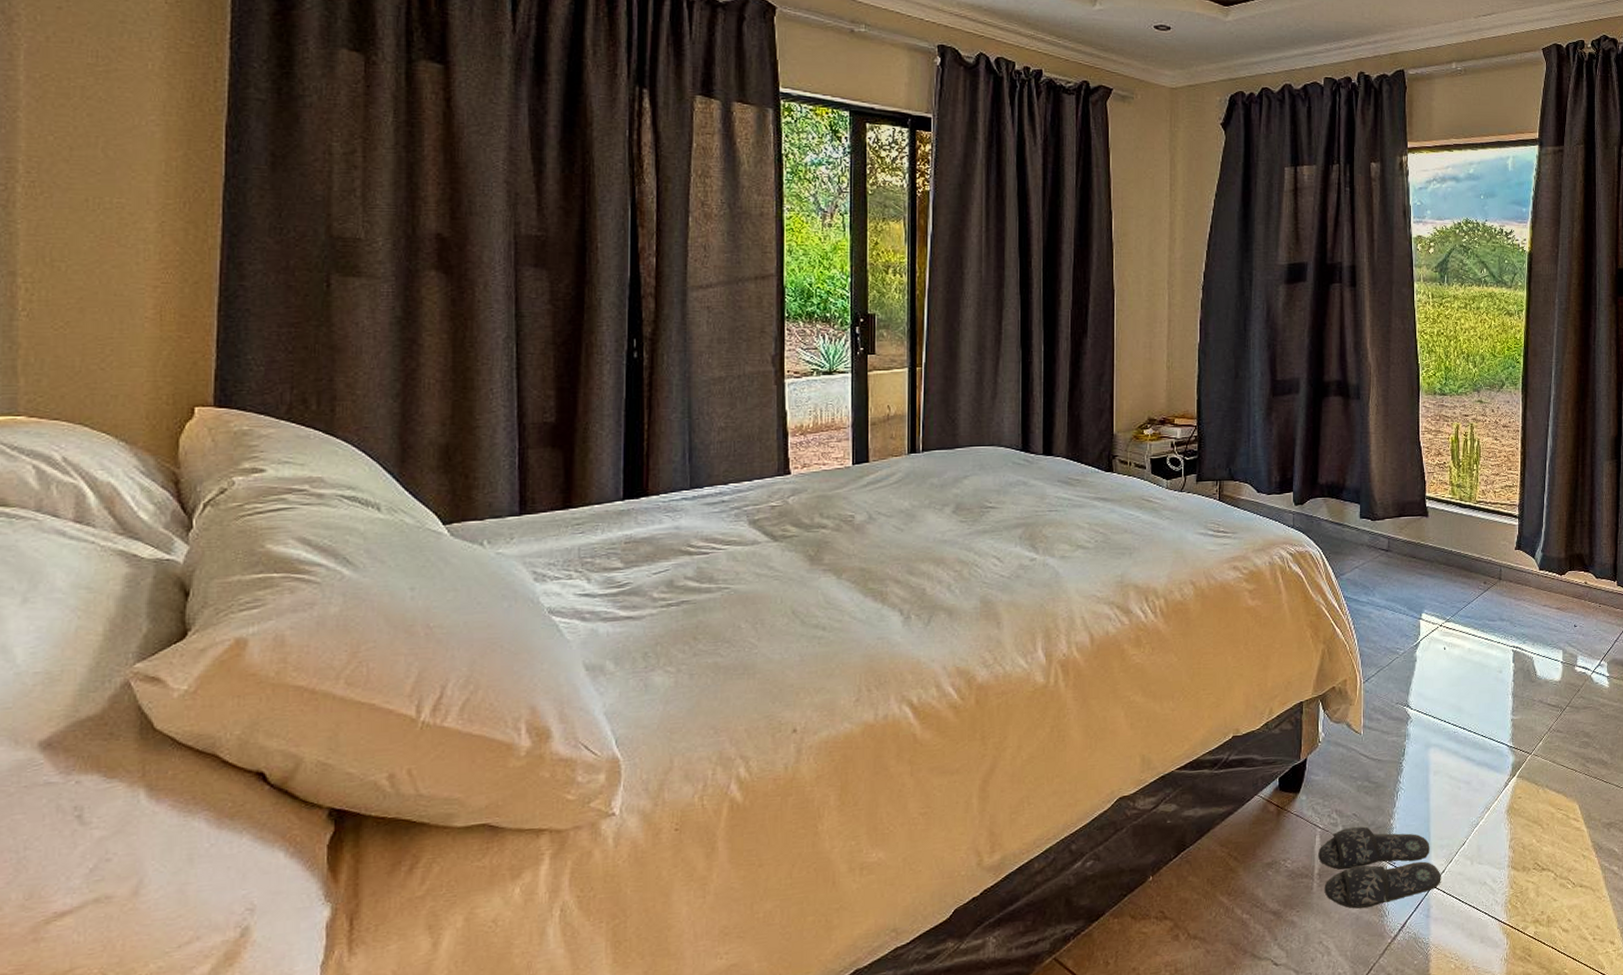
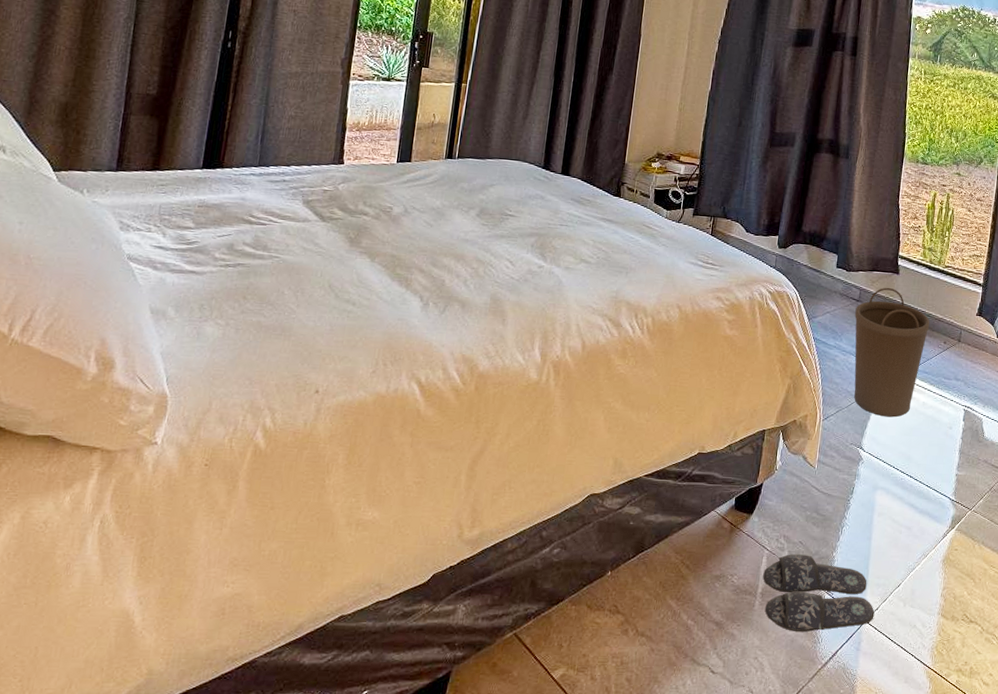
basket: none [1386,532,1467,670] -> present [854,287,930,417]

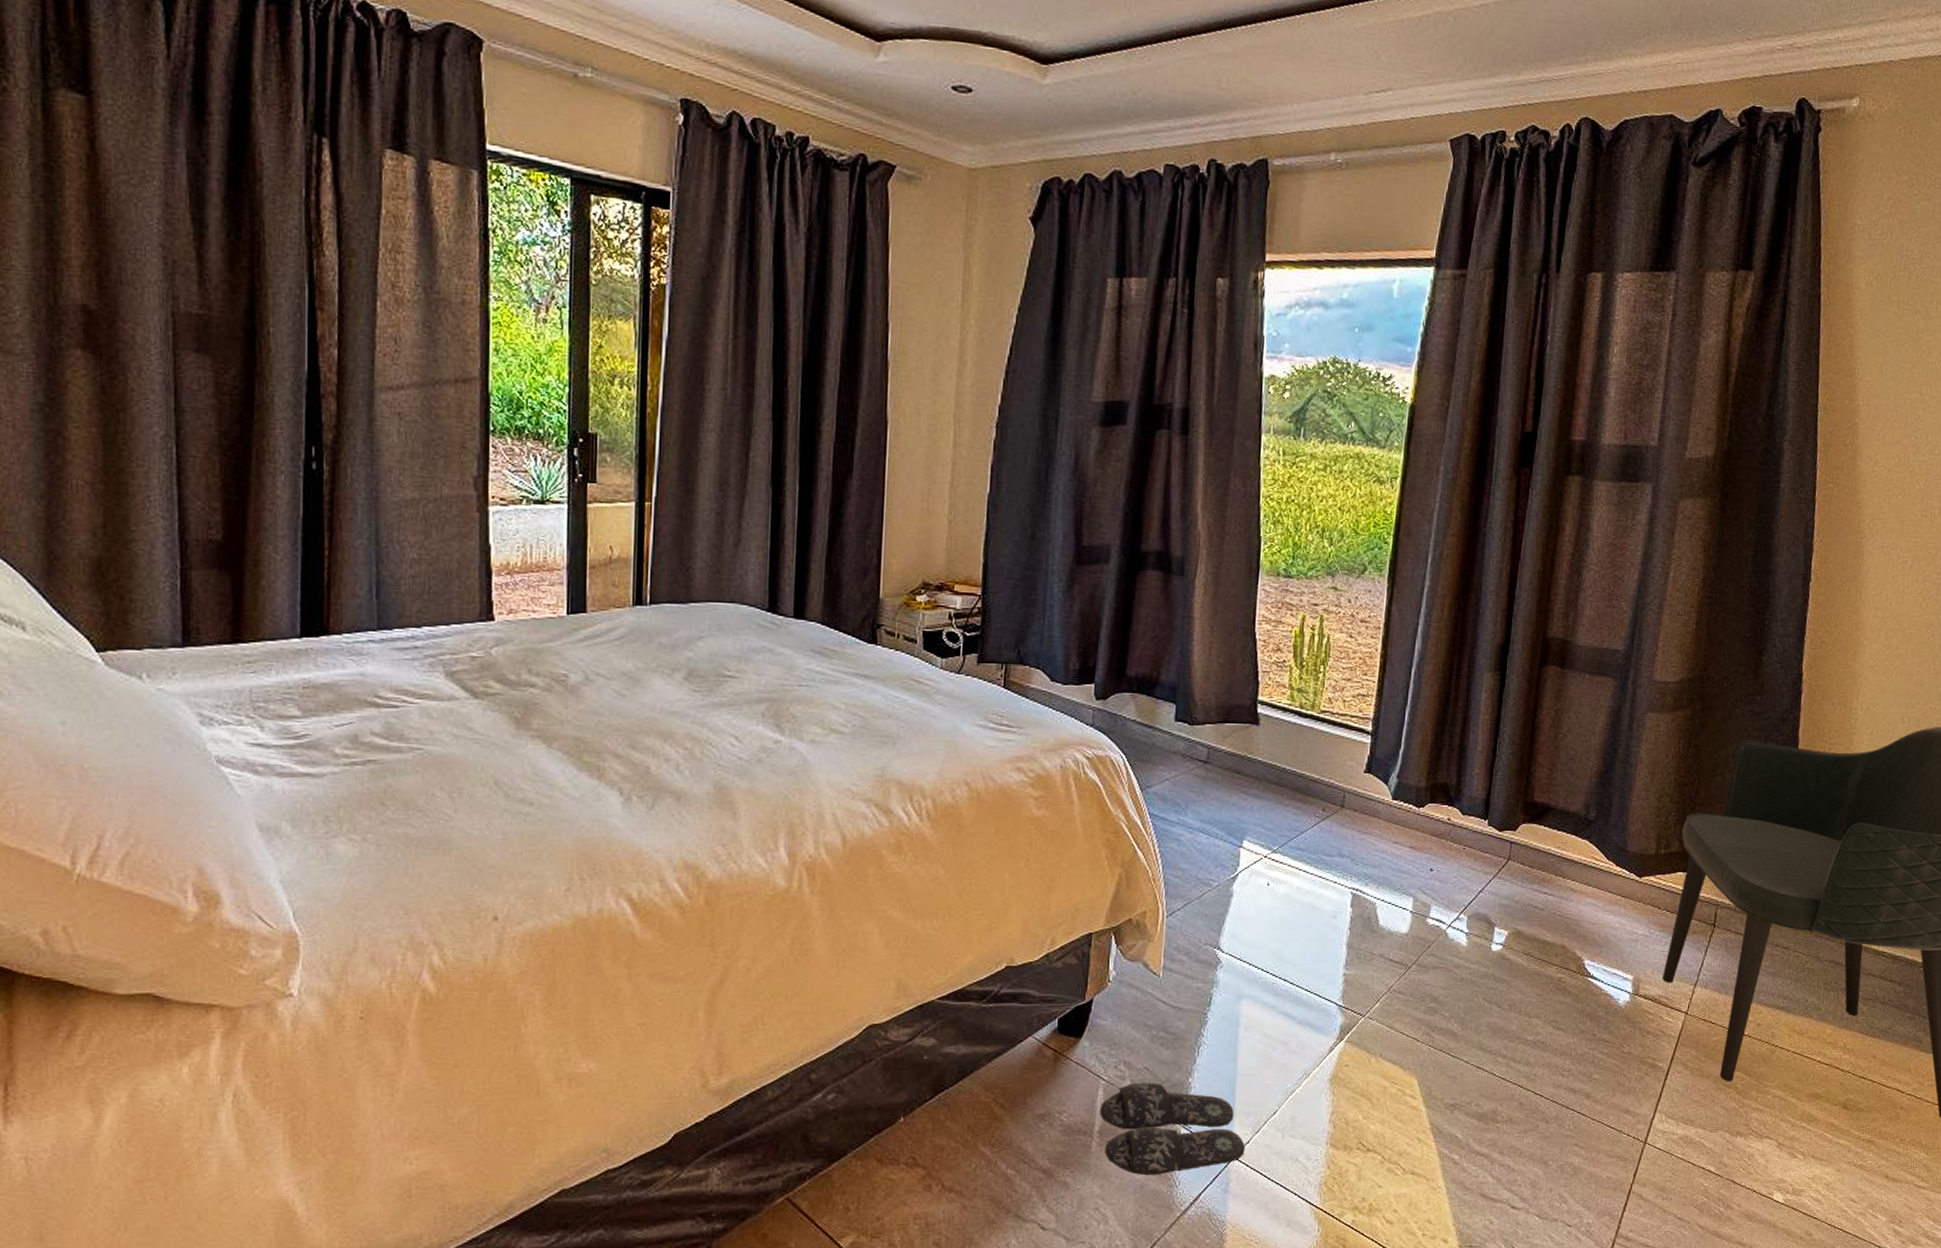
basket: present [854,287,930,417] -> none [1202,742,1303,908]

